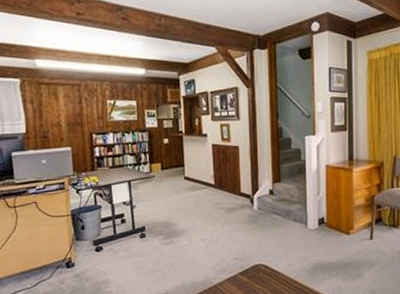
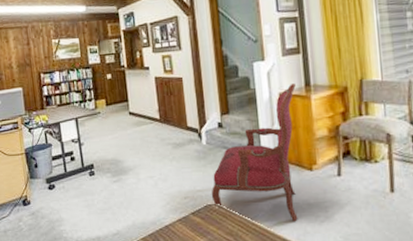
armchair: none [259,157,341,280] -> present [211,84,298,222]

